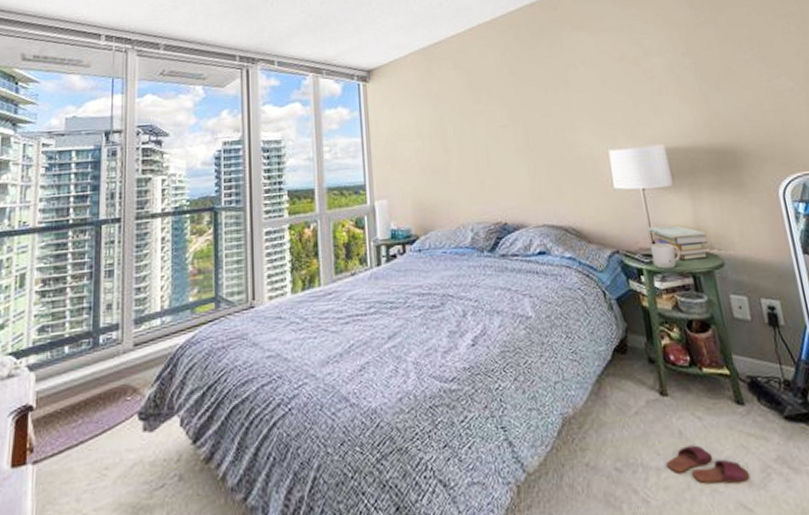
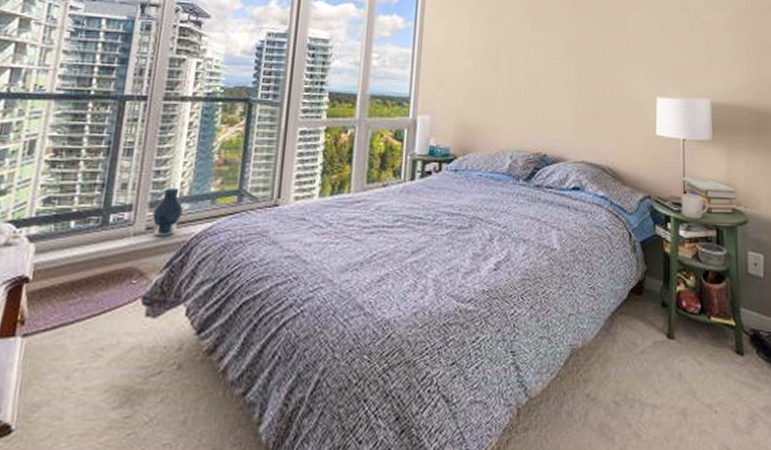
vase: none [138,302,166,352] -> present [152,187,184,237]
slippers: present [666,445,750,484] -> none [662,387,738,426]

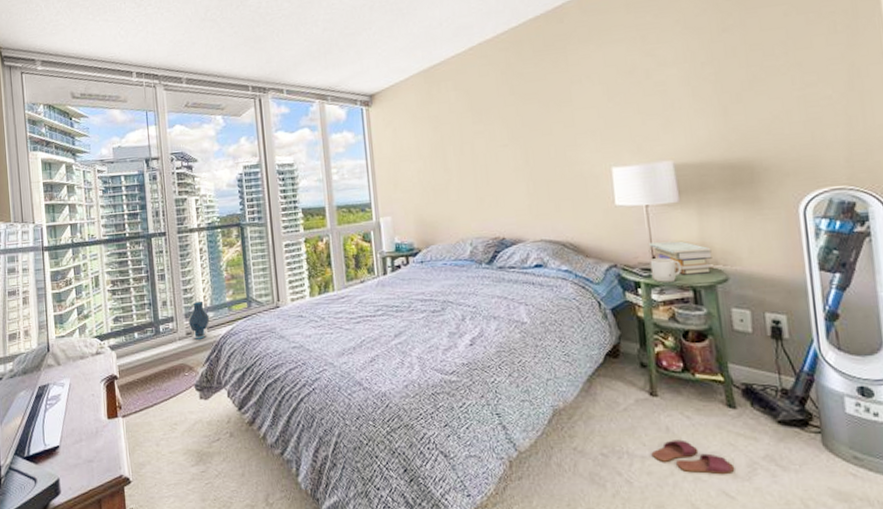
slippers: none [662,387,738,426] -> present [651,439,735,474]

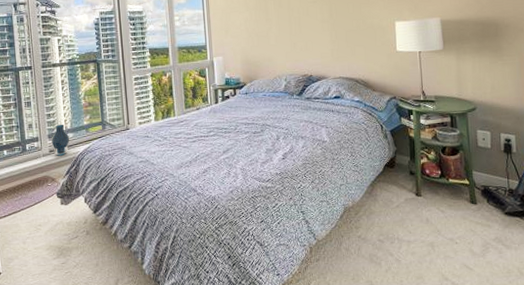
books: present [648,241,712,275] -> none [419,79,465,105]
mug: present [649,258,683,283] -> none [420,92,444,111]
slippers: present [651,439,735,474] -> none [415,228,474,252]

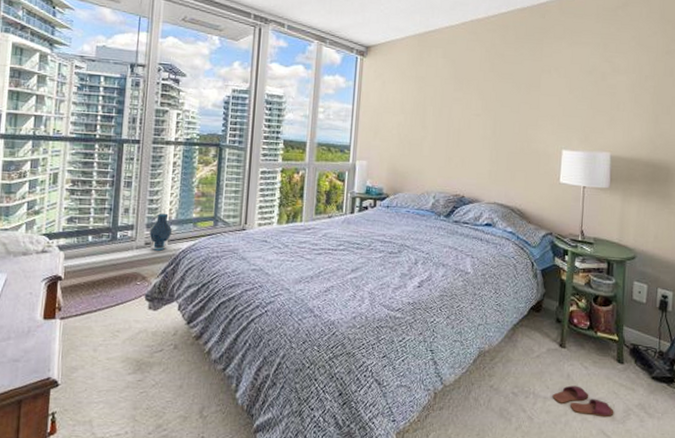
slippers: none [415,228,474,252] -> present [552,385,614,417]

